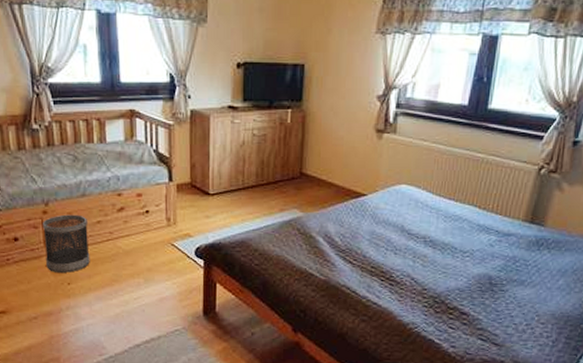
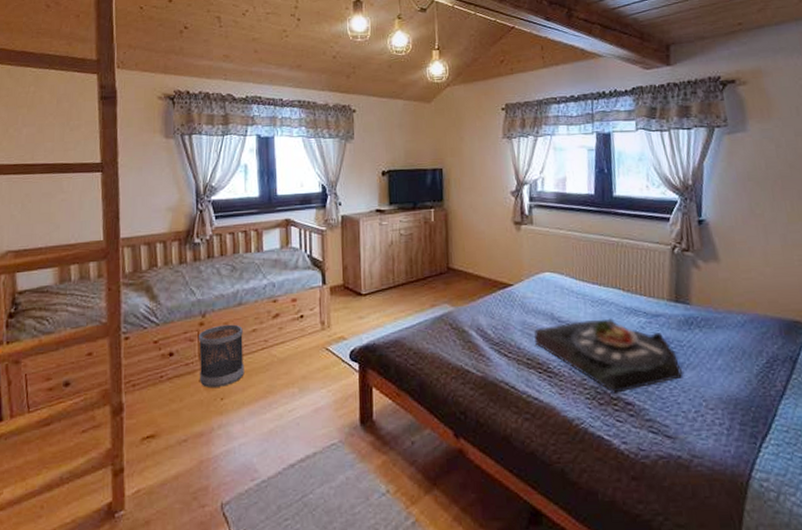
serving tray: none [380,234,523,304] -> present [533,318,683,394]

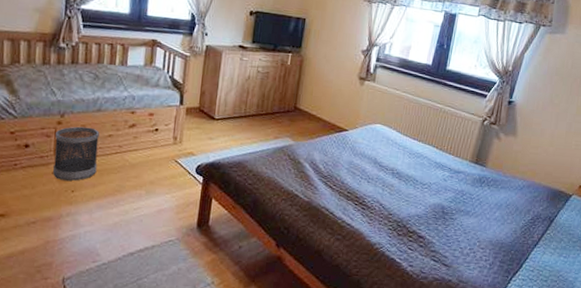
serving tray: present [533,318,683,394] -> none [356,168,468,228]

